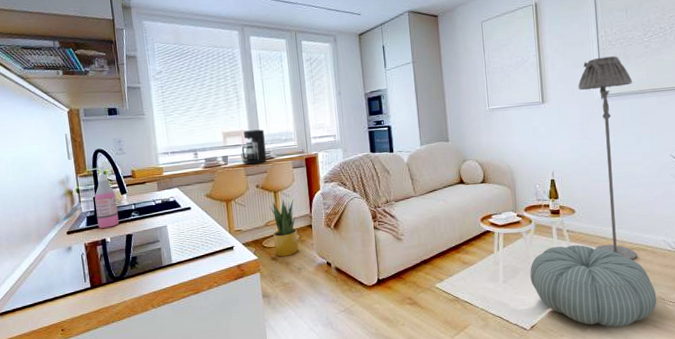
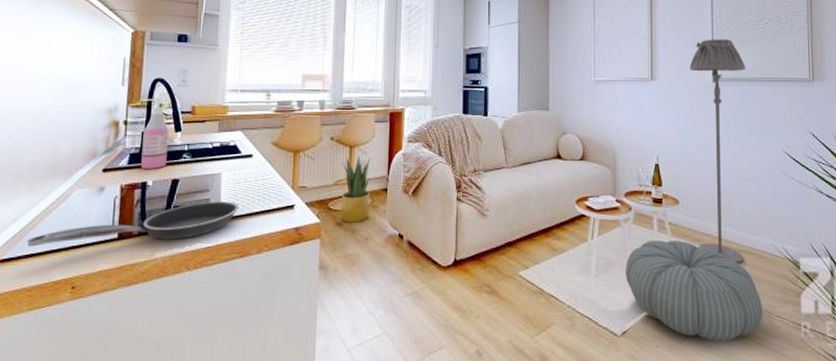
frying pan: none [17,248,187,301] -> present [27,201,239,247]
coffee maker: present [241,129,267,165] -> none [320,75,348,113]

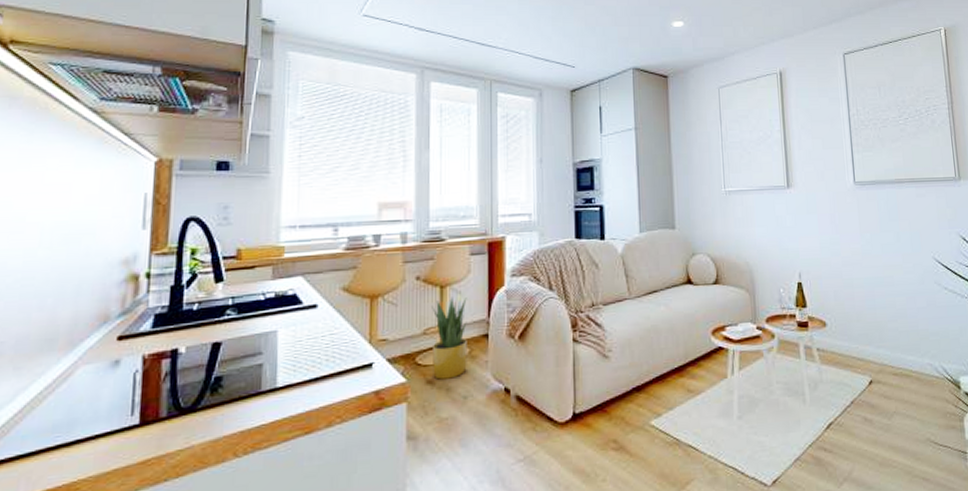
frying pan: present [27,201,239,247] -> none [11,365,302,446]
soap dispenser: present [141,97,169,169] -> none [170,240,207,332]
pouf: present [626,240,763,342] -> none [772,367,926,482]
floor lamp: present [689,39,746,264] -> none [828,138,901,390]

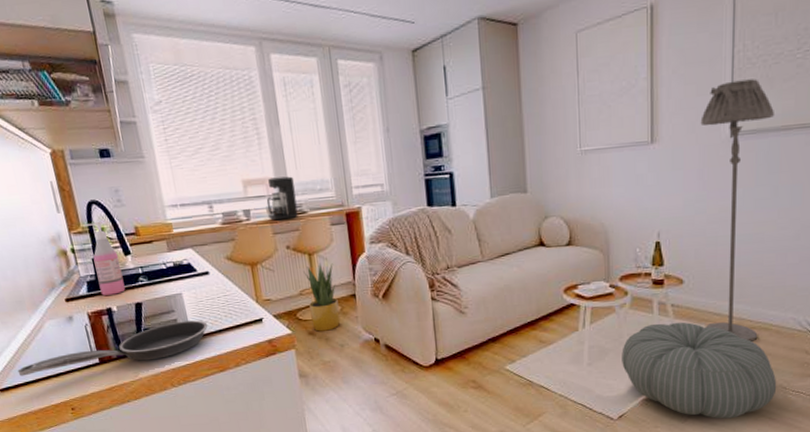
frying pan: none [11,365,302,446] -> present [17,320,208,376]
soap dispenser: none [170,240,207,332] -> present [84,221,126,295]
coffee maker: none [401,201,435,248] -> present [266,176,298,221]
pouf: none [772,367,926,482] -> present [622,322,777,419]
floor lamp: none [828,138,901,390] -> present [700,79,775,342]

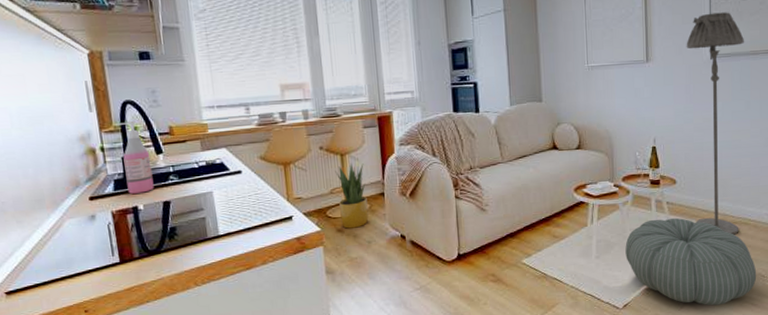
frying pan: present [17,320,208,376] -> none [29,218,237,278]
coffee maker: present [266,176,298,221] -> none [302,82,333,123]

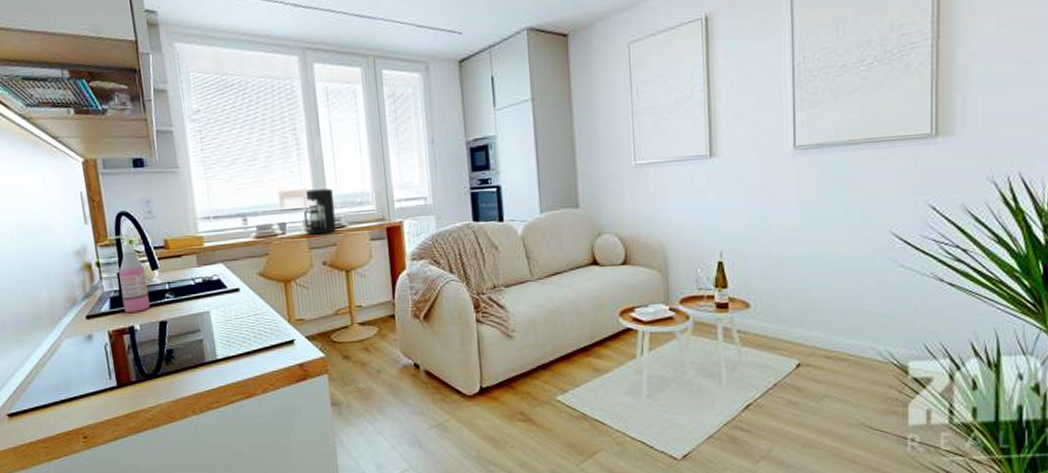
coffee maker: none [302,82,333,123] -> present [303,188,336,235]
planter: present [335,163,369,229] -> none [340,280,378,355]
pouf: present [625,217,757,306] -> none [684,350,859,461]
floor lamp: present [686,12,745,235] -> none [761,91,841,373]

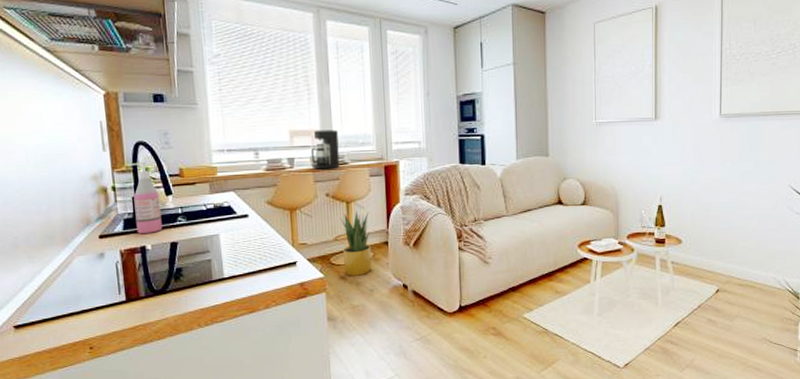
planter: none [340,280,378,355] -> present [340,211,372,276]

